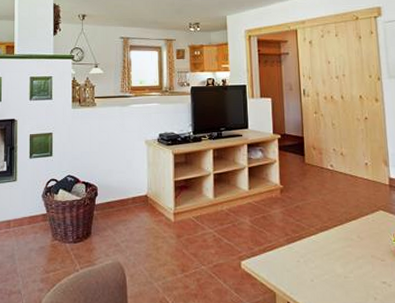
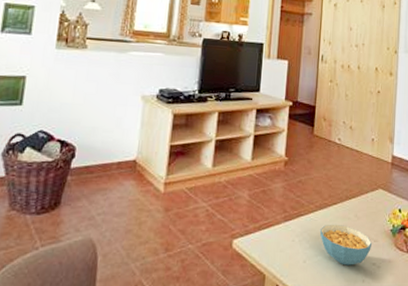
cereal bowl: none [323,245,379,284] -> present [319,224,372,266]

